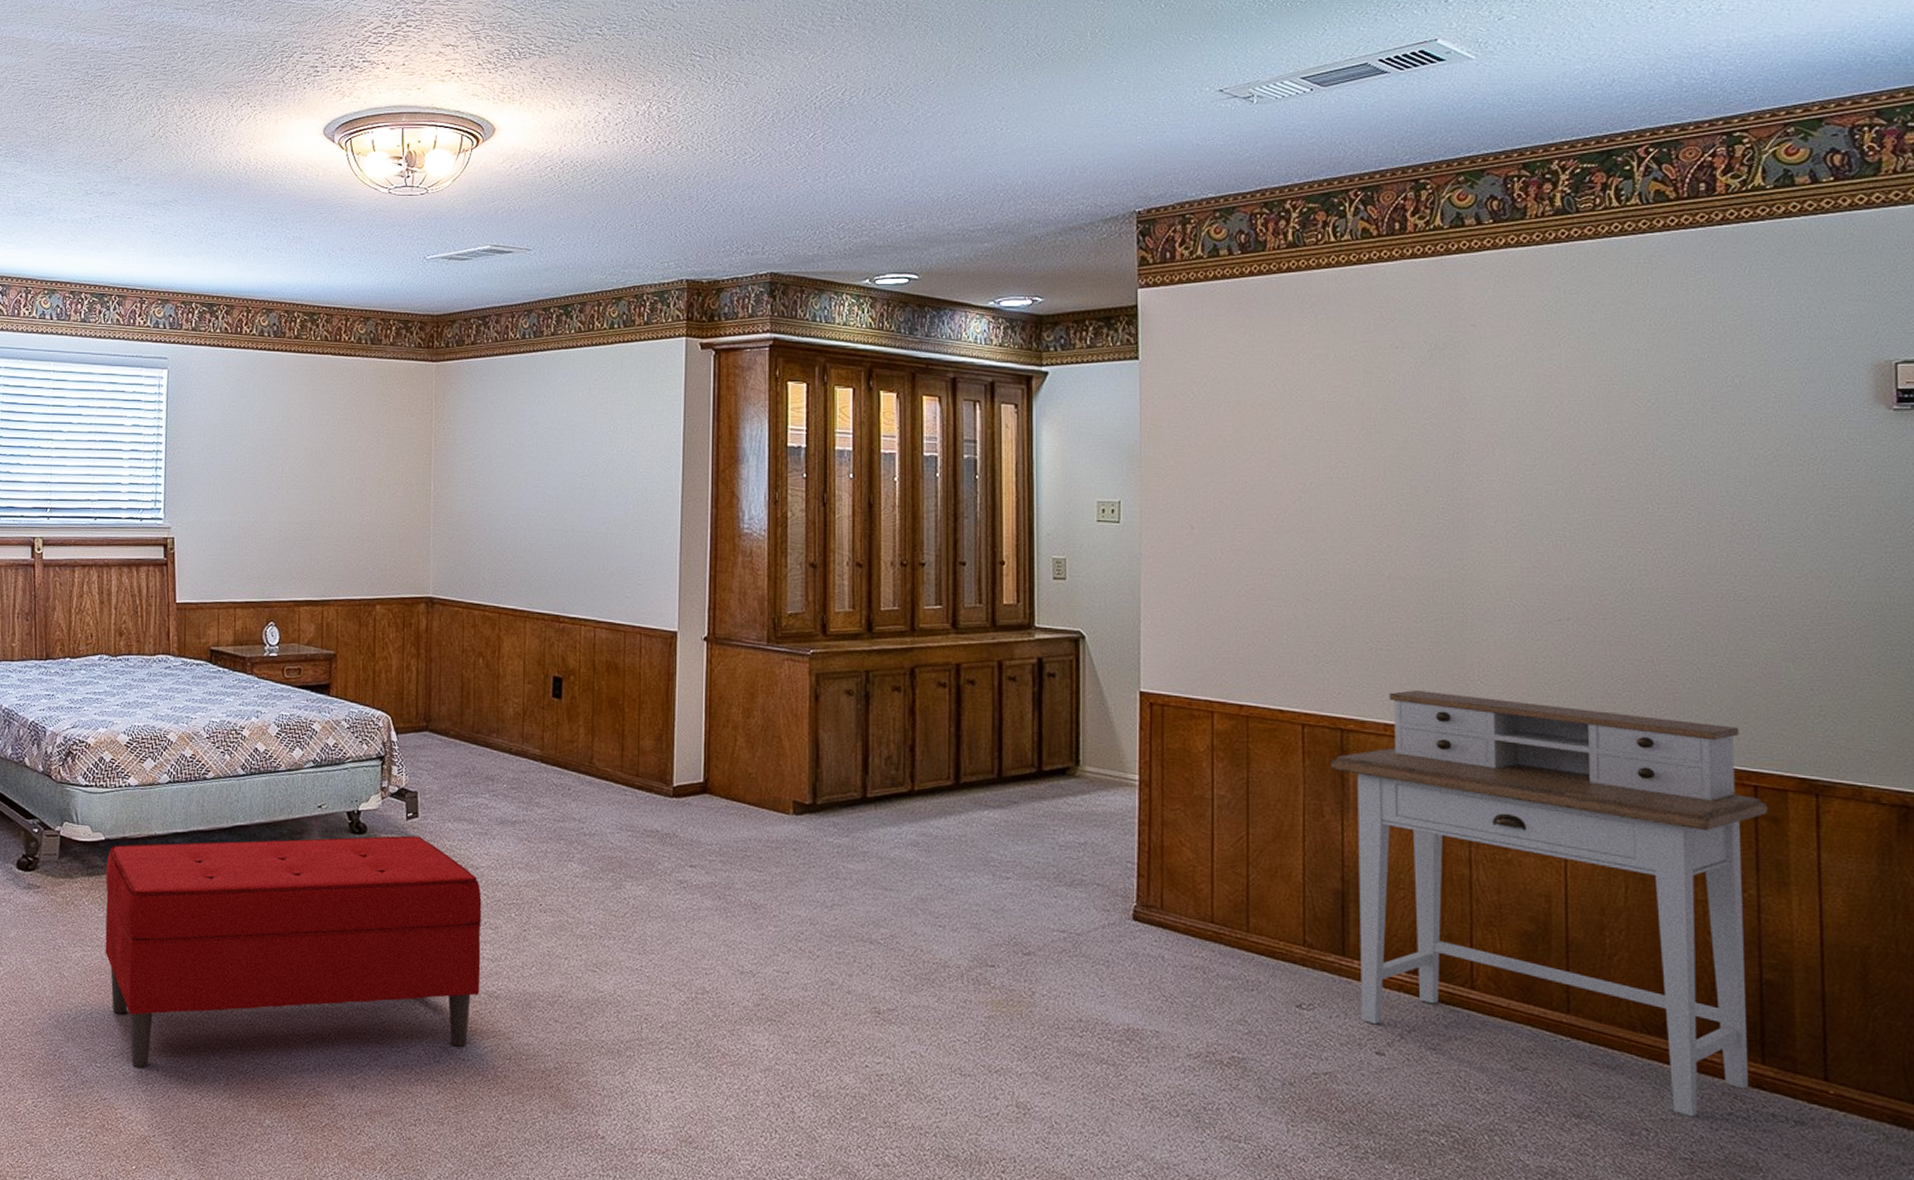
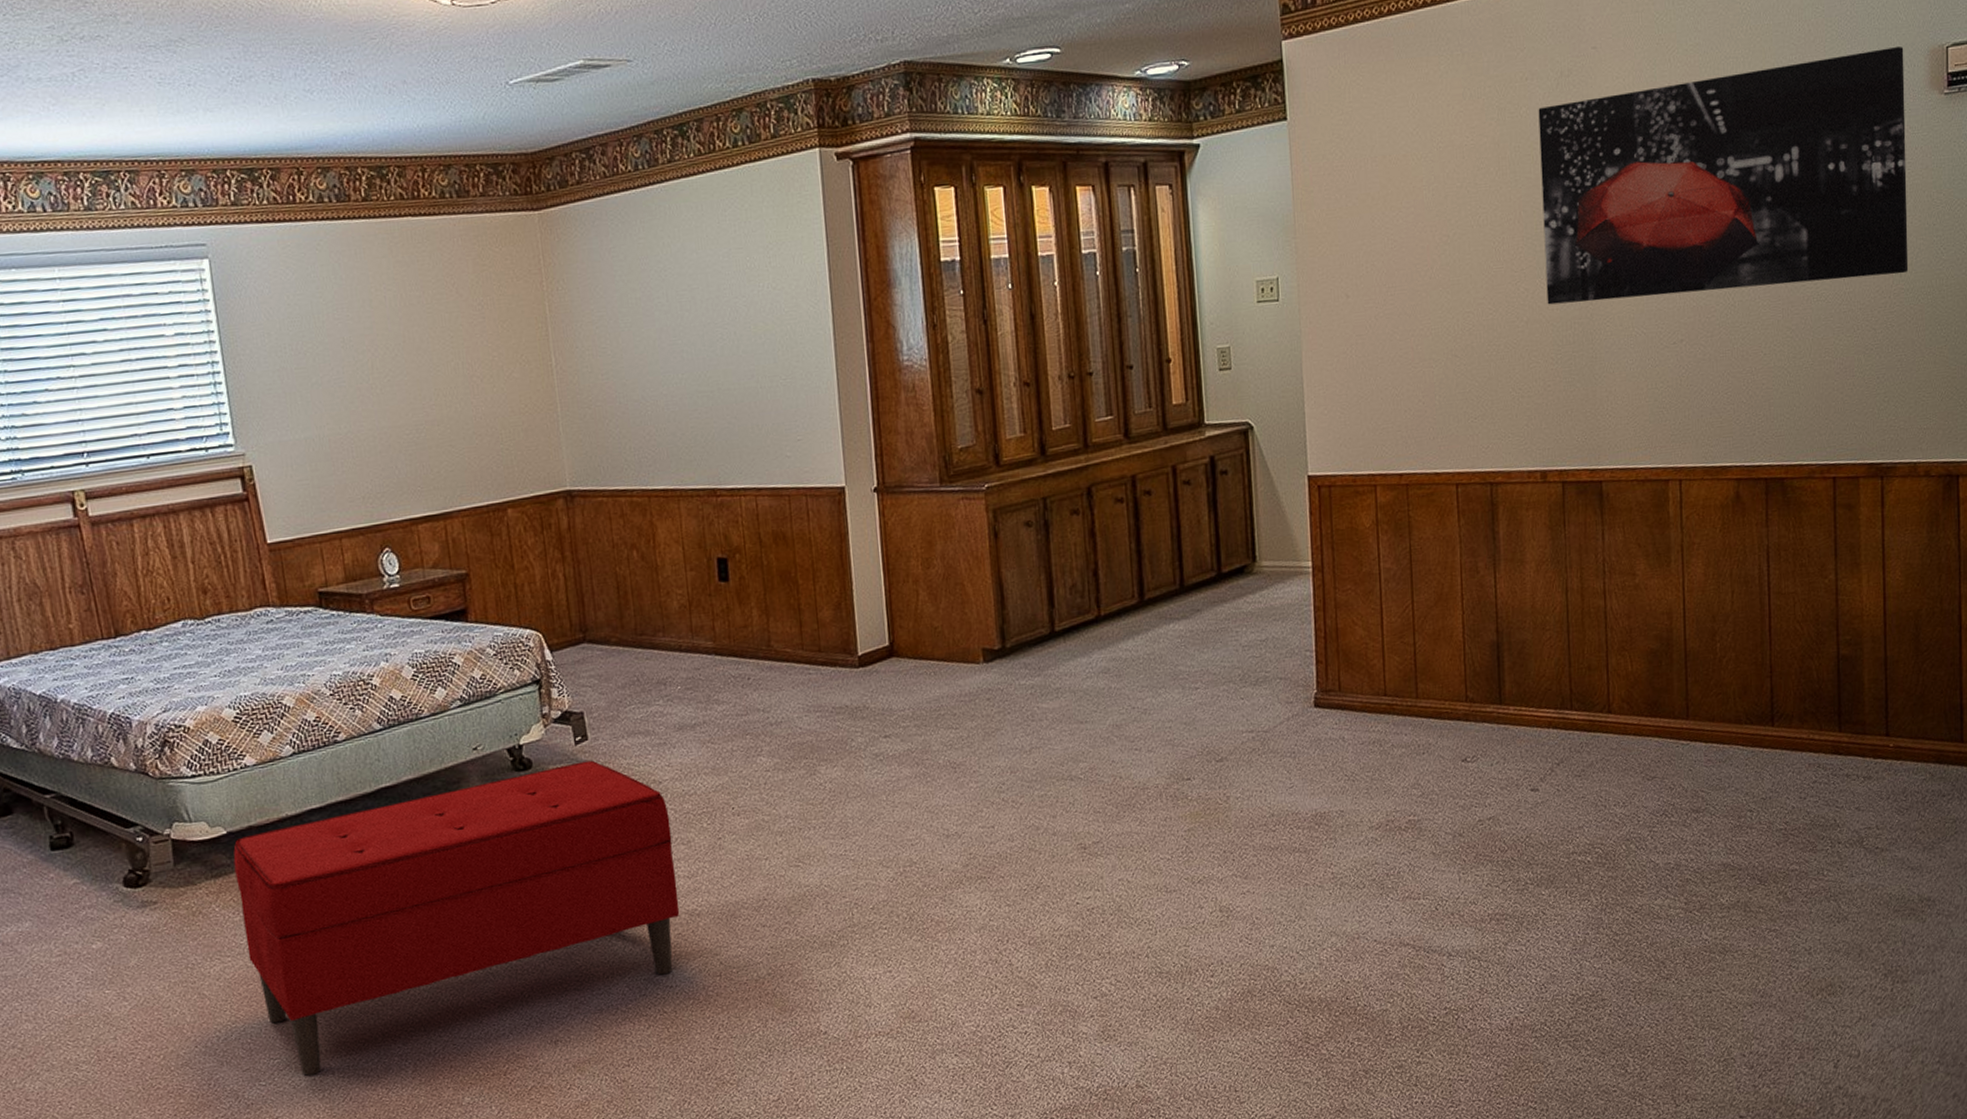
desk: present [1331,690,1768,1118] -> none [1483,424,1844,792]
wall art: none [1408,356,1850,586] -> present [1538,46,1909,305]

